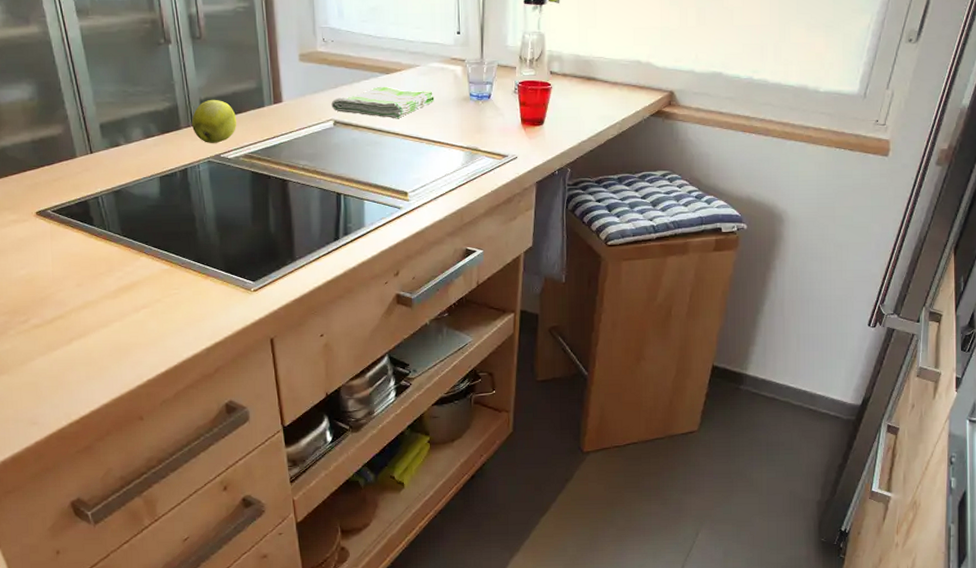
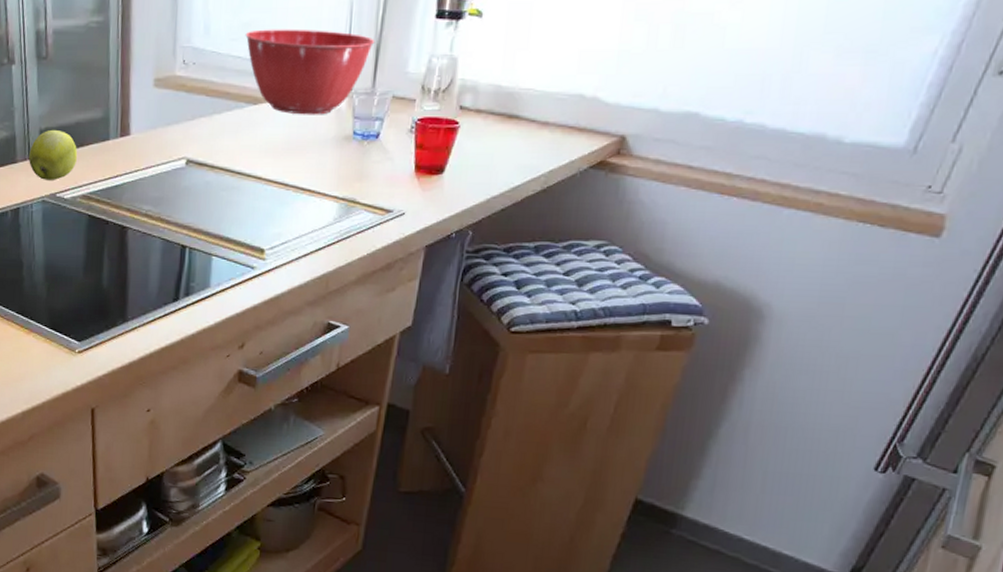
dish towel: present [331,87,435,119] -> none [185,121,309,160]
mixing bowl: none [373,12,479,82] -> present [245,29,375,115]

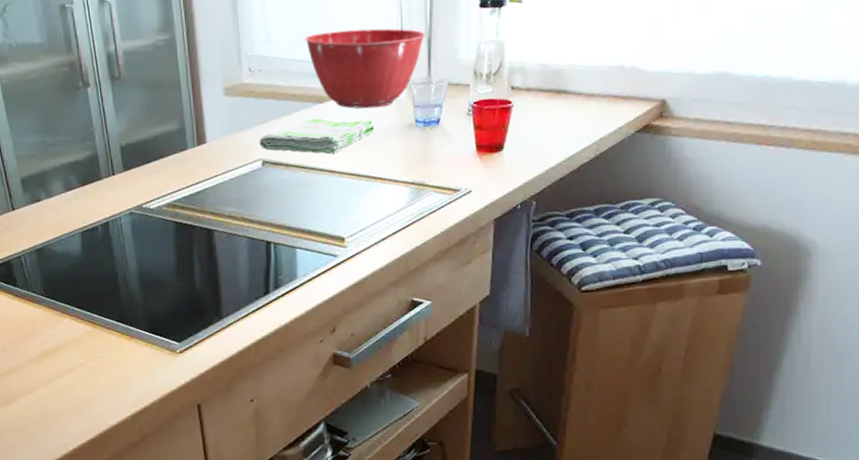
apple: present [29,129,78,180] -> none [112,144,159,193]
dish towel: none [185,121,309,160] -> present [259,118,375,155]

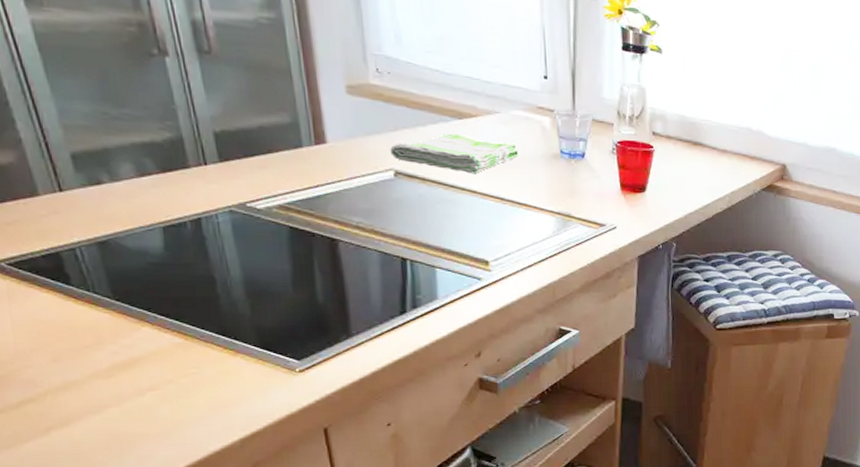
mixing bowl: present [304,28,426,109] -> none [440,44,570,133]

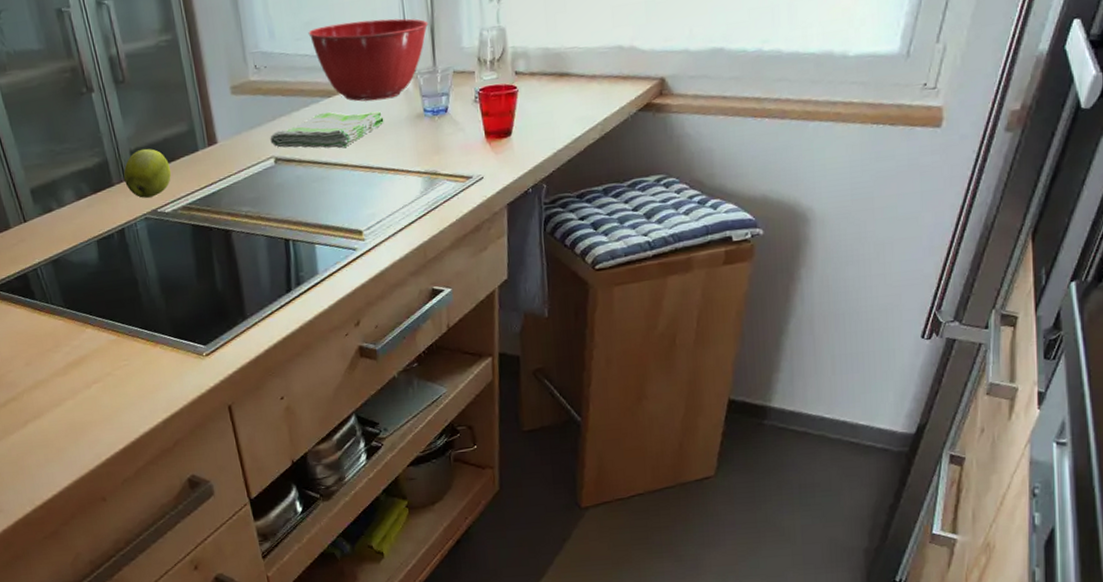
apple: none [204,132,267,189] -> present [124,148,172,198]
mixing bowl: none [440,44,570,133] -> present [308,18,429,102]

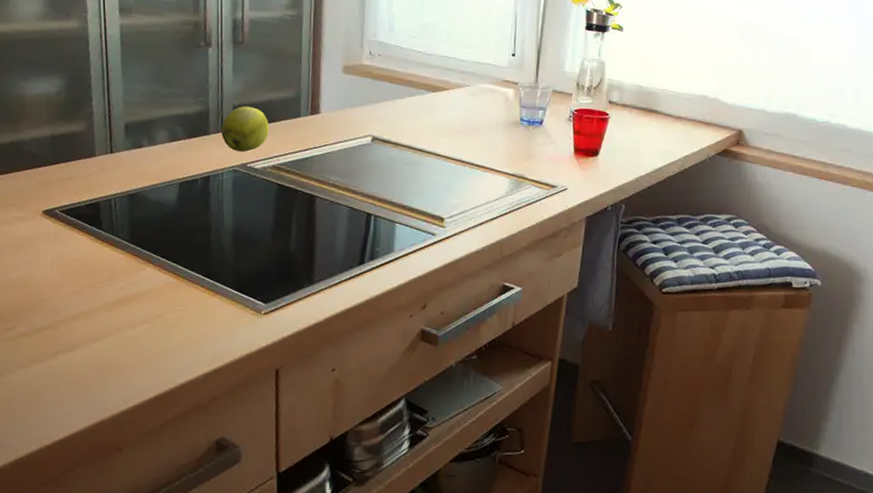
dish towel: present [270,111,384,149] -> none [371,105,482,140]
mixing bowl: present [308,18,429,102] -> none [425,30,537,103]

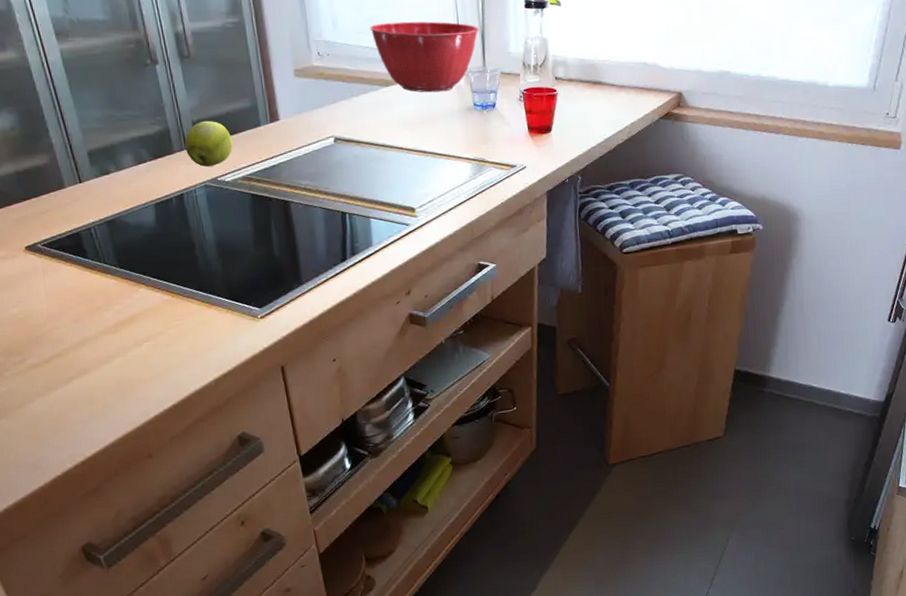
mixing bowl: none [425,30,537,103] -> present [369,21,480,93]

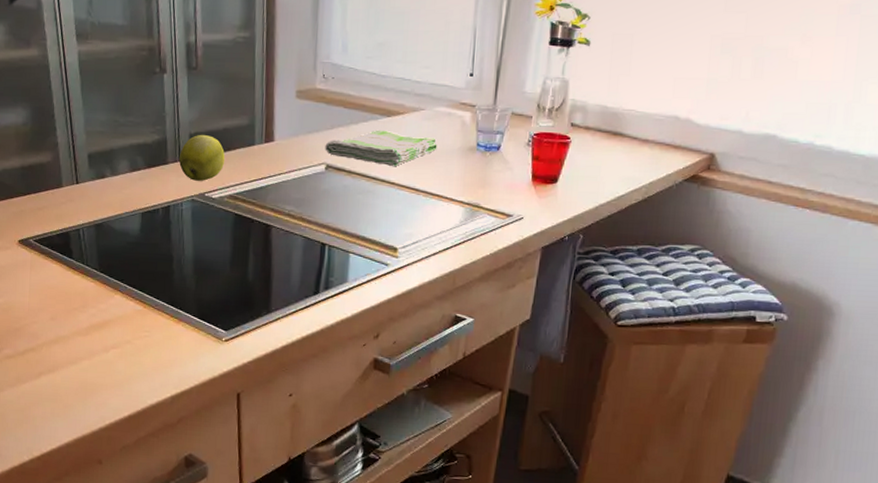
dish towel: none [330,100,438,133] -> present [325,131,437,167]
mixing bowl: present [369,21,480,93] -> none [379,49,496,128]

